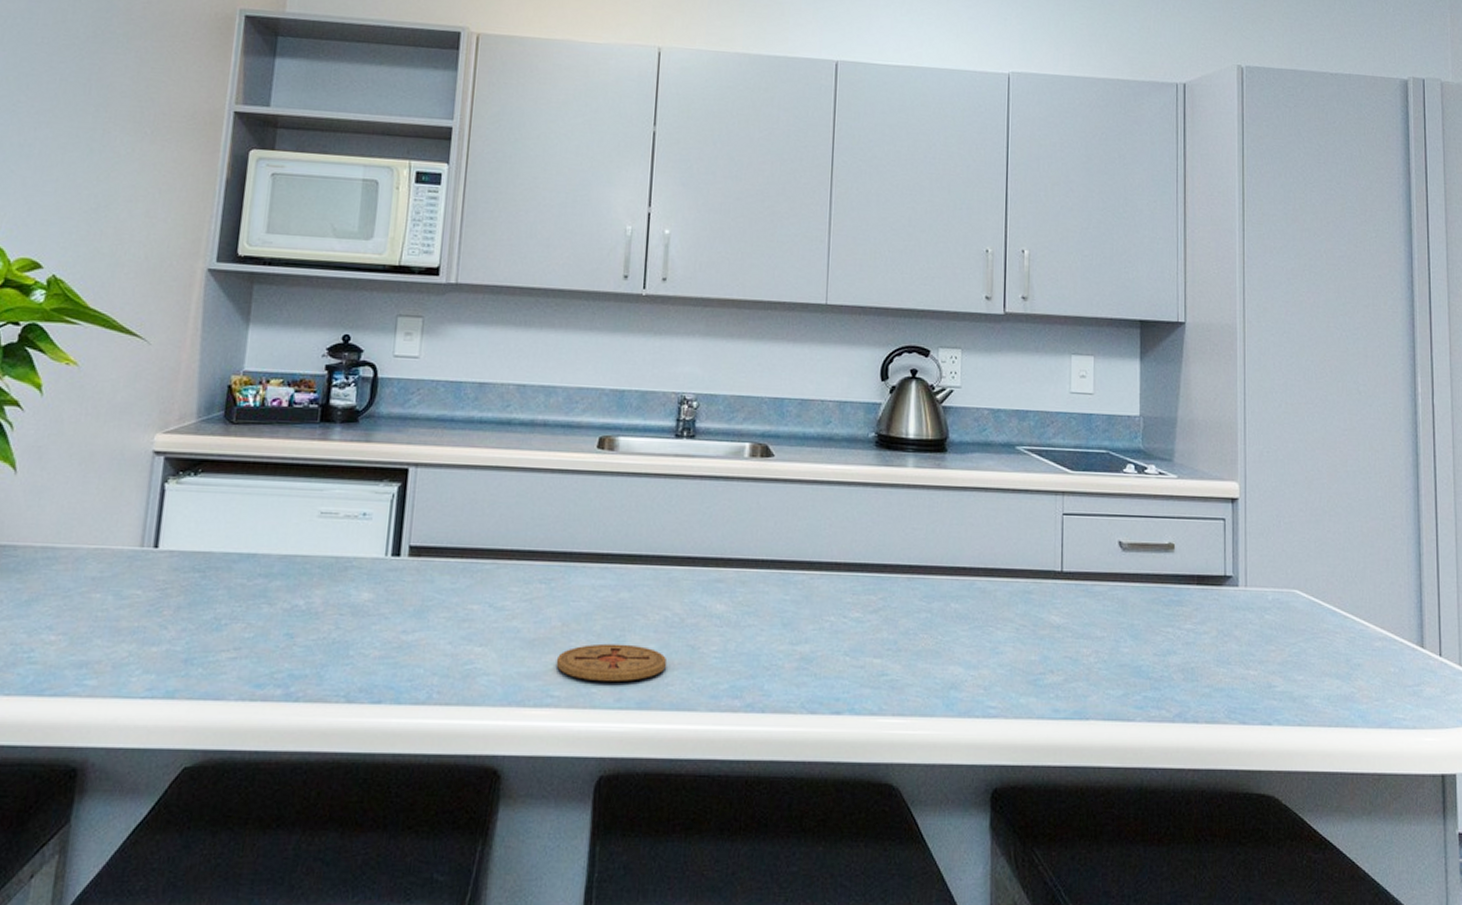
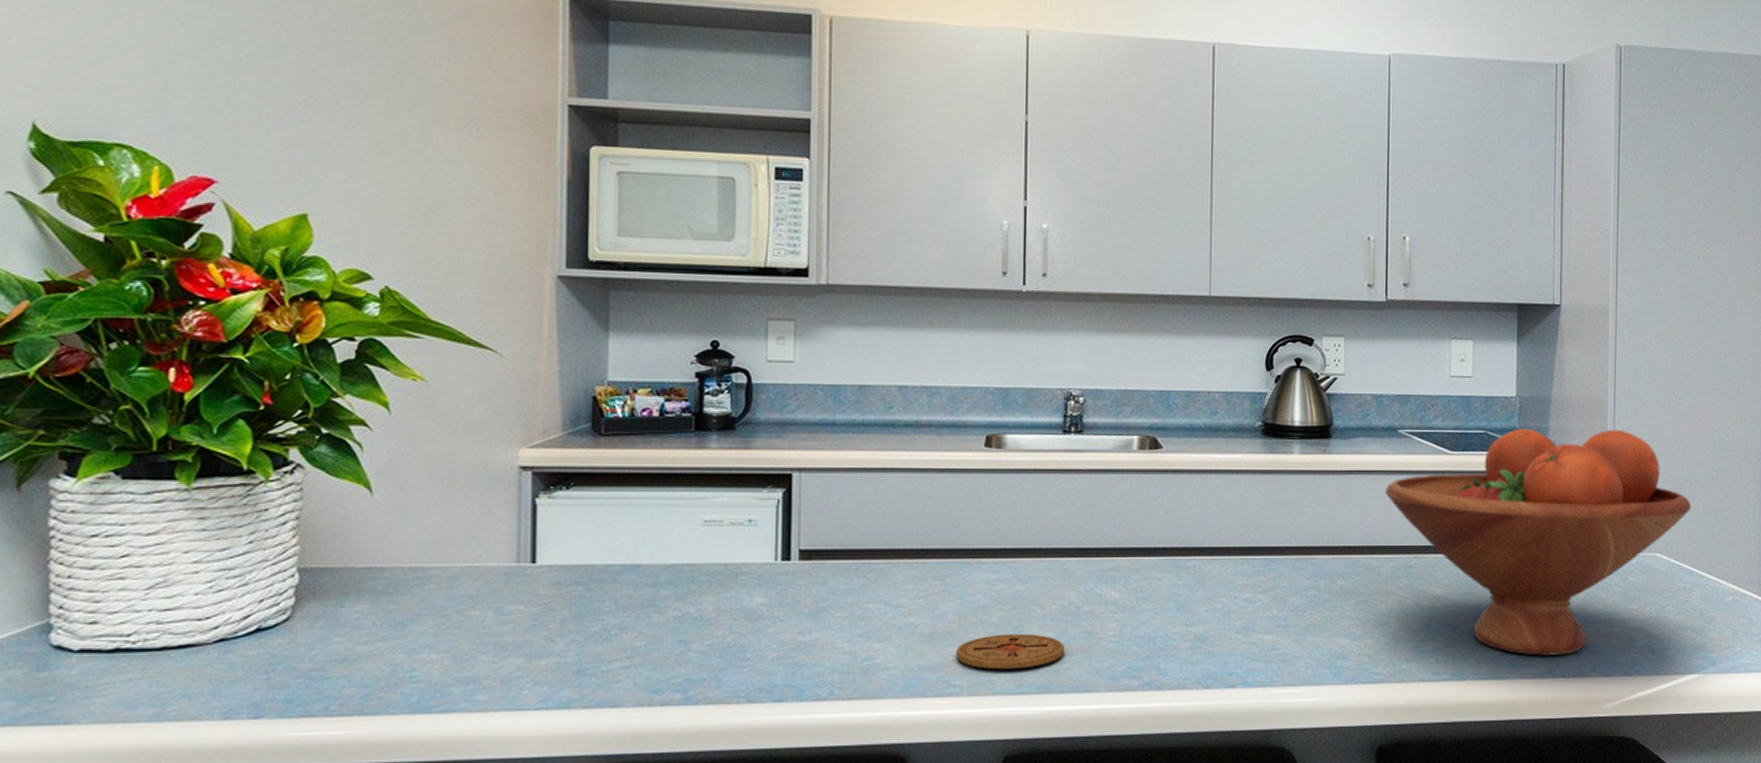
fruit bowl: none [1003,450,1332,698] -> present [1386,429,1692,656]

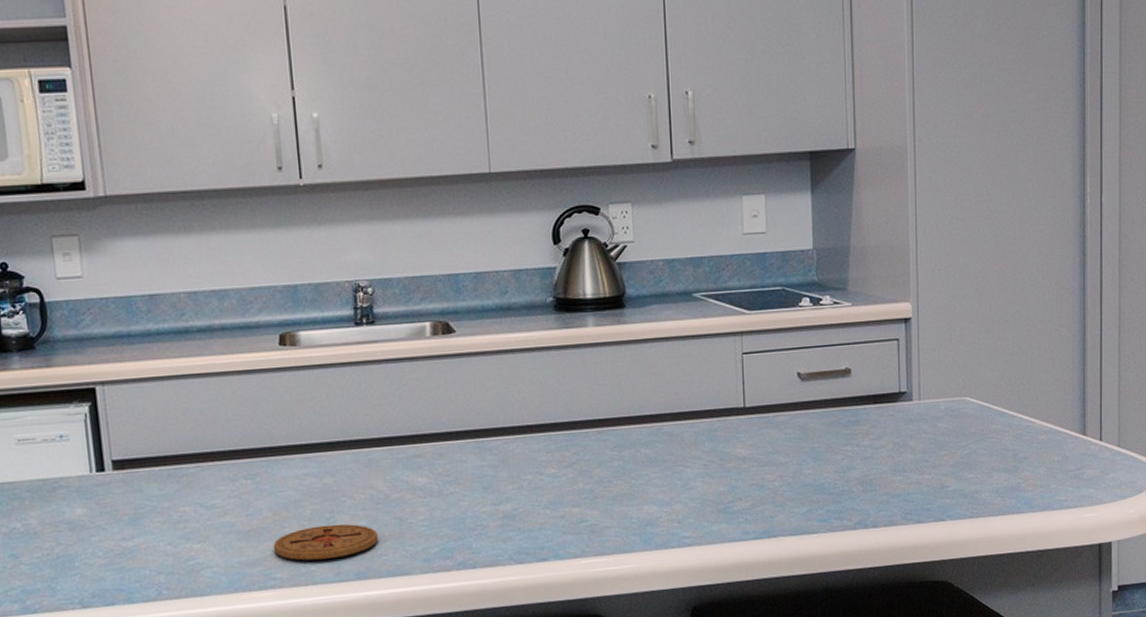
fruit bowl: present [1386,429,1692,656] -> none [684,273,1001,508]

